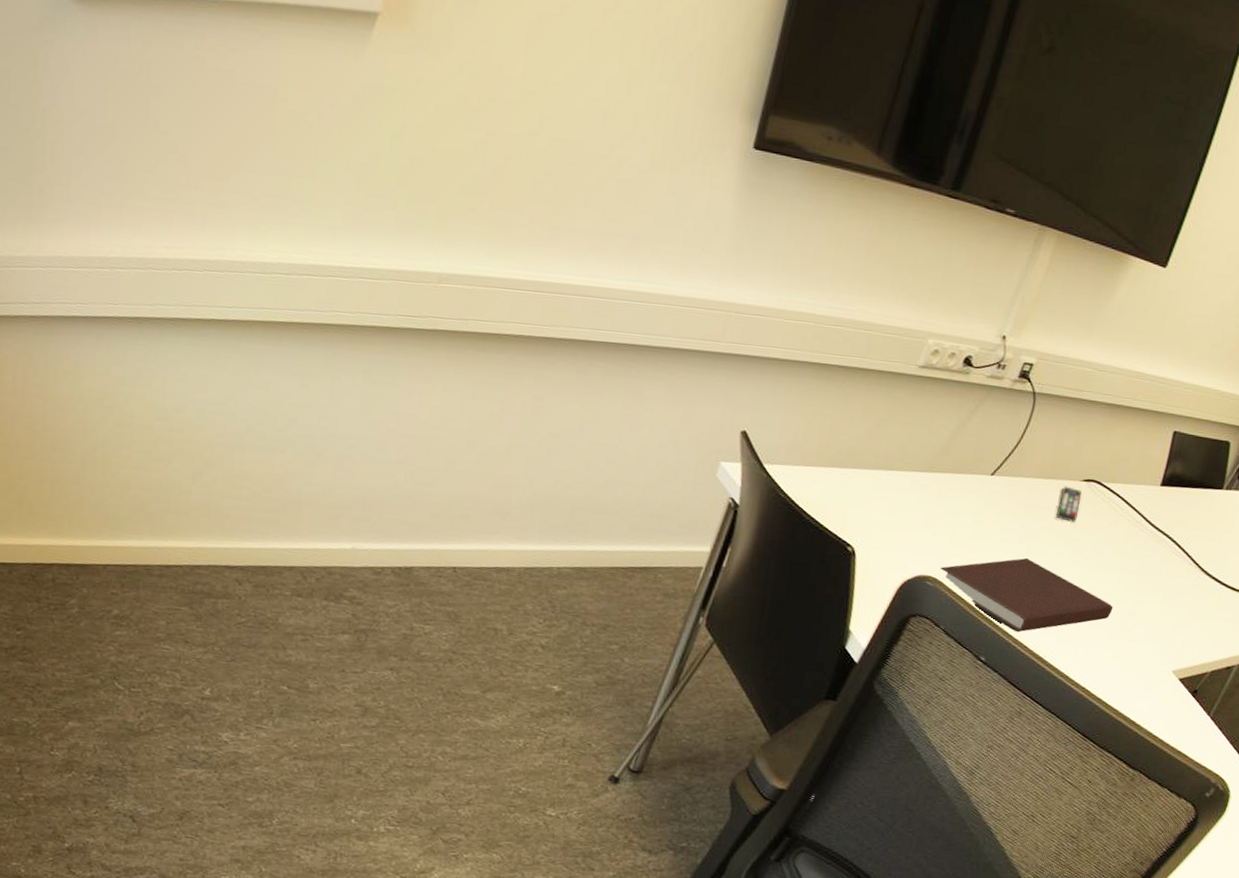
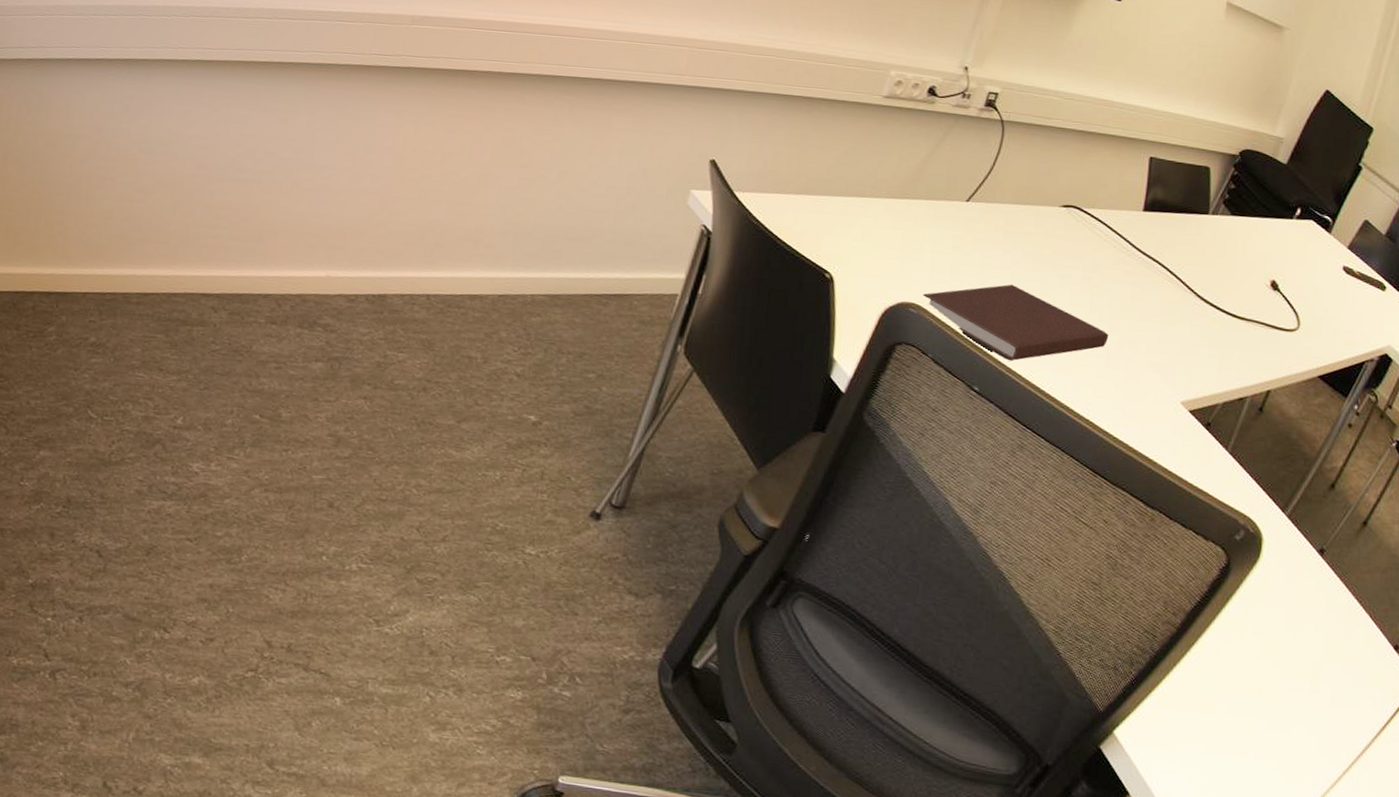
remote control: present [1055,486,1083,523] -> none [1037,212,1063,249]

